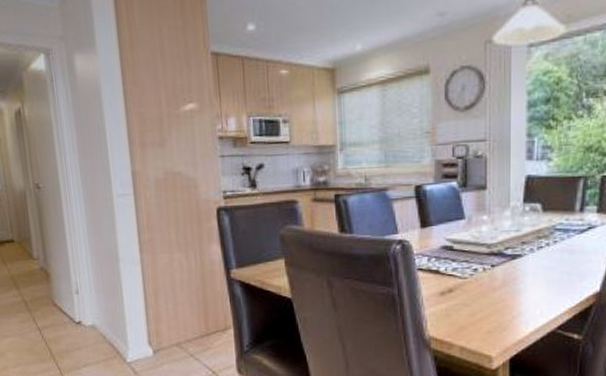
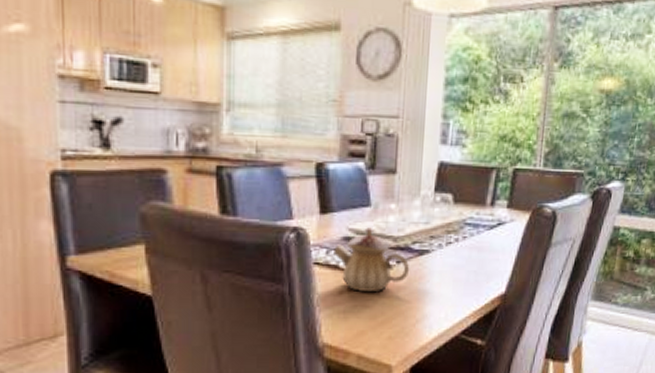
teapot: none [434,237,504,293] -> present [334,227,410,293]

